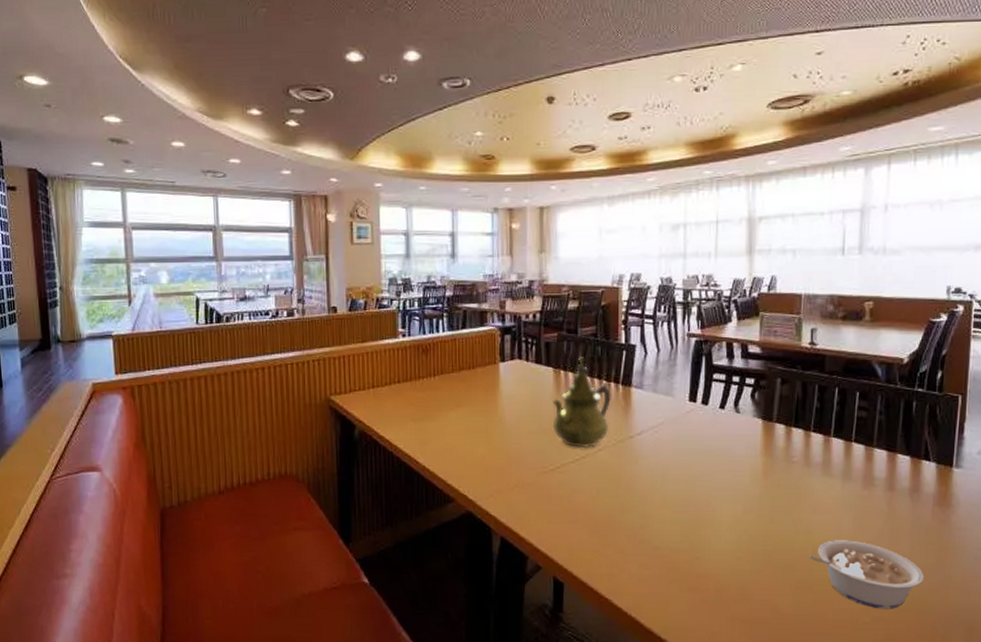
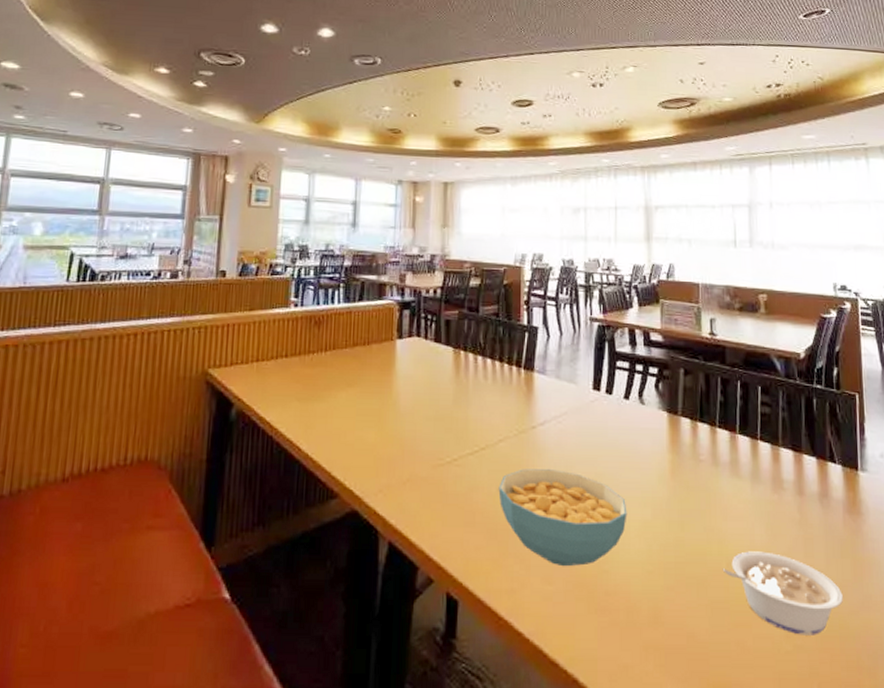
teapot: present [551,357,611,449] -> none [450,337,513,439]
cereal bowl: none [598,474,720,555] -> present [498,469,627,567]

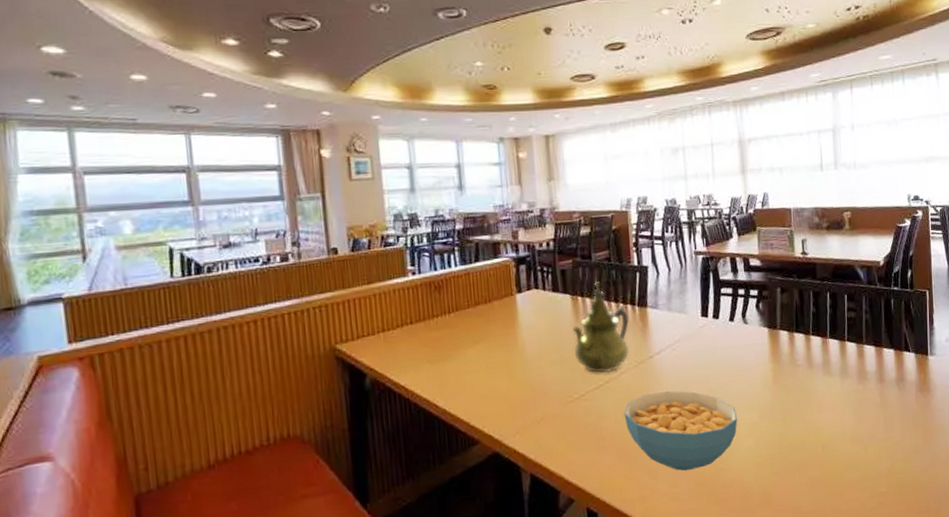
teapot: none [450,337,513,439] -> present [571,282,630,374]
legume: present [722,551,843,635] -> none [819,432,916,494]

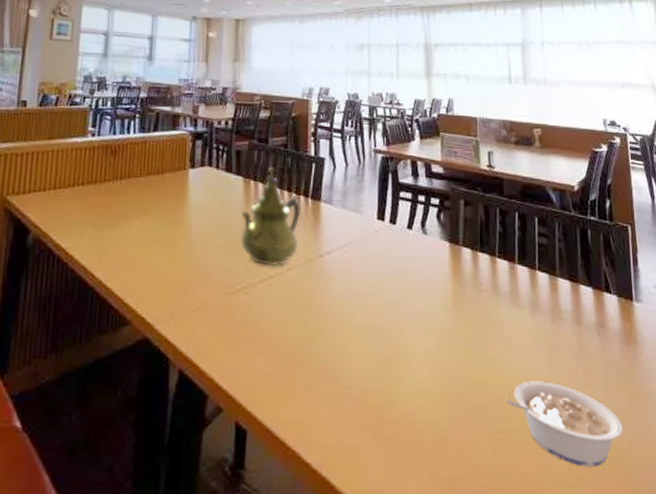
cereal bowl: present [624,391,738,471] -> none [286,297,412,396]
legume: none [819,432,916,494] -> present [505,381,623,467]

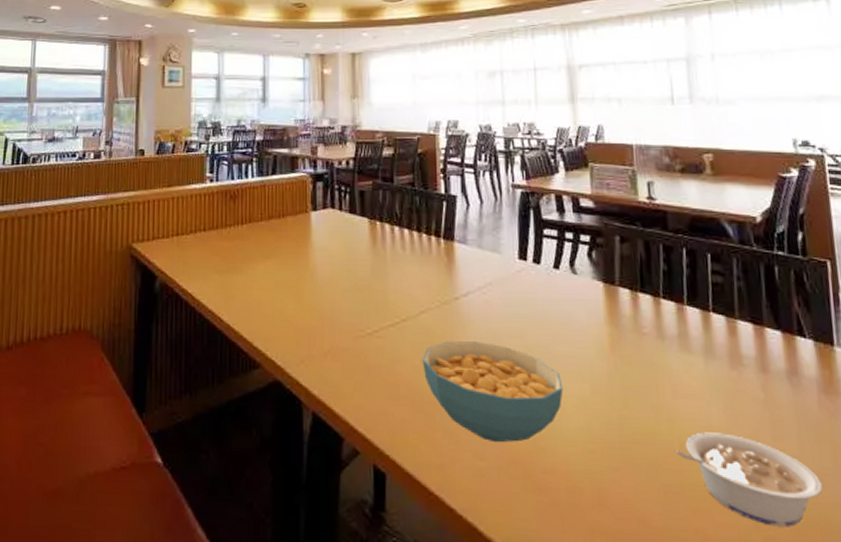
teapot: present [240,167,300,267] -> none [367,207,432,310]
cereal bowl: none [286,297,412,396] -> present [422,341,563,443]

